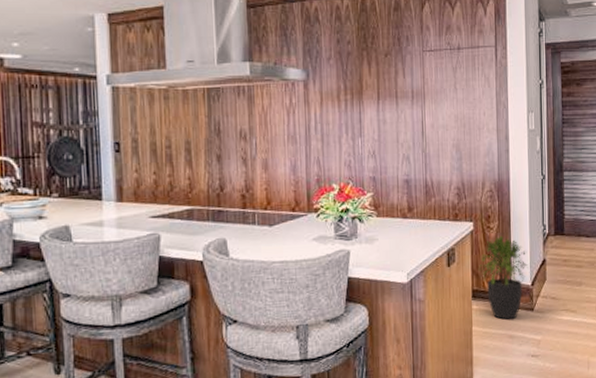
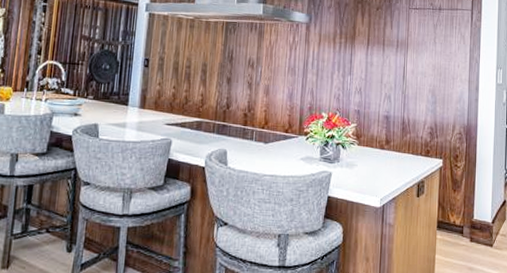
potted plant: present [478,235,529,320] -> none [444,174,490,252]

